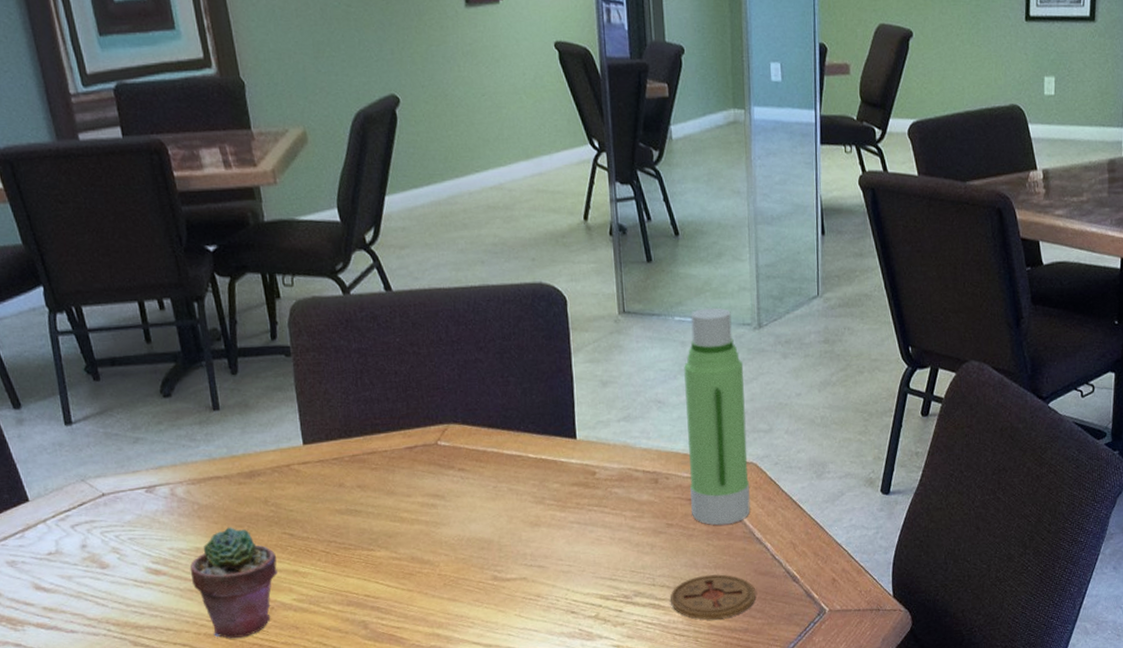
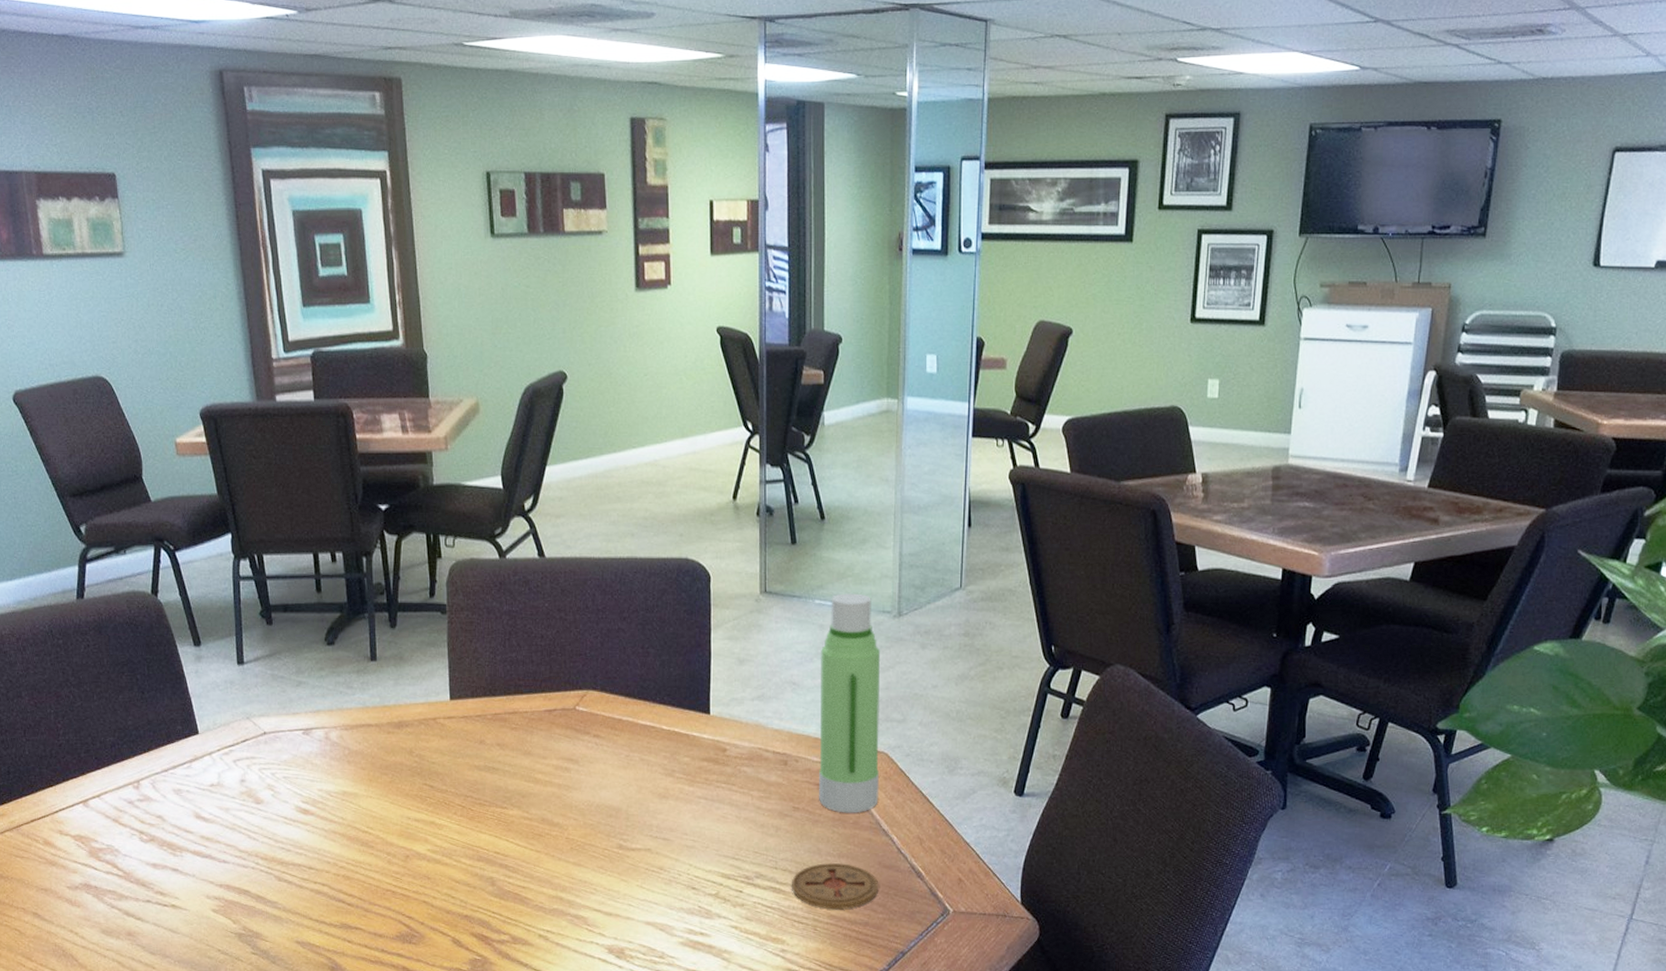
potted succulent: present [189,527,278,638] -> none [335,774,416,882]

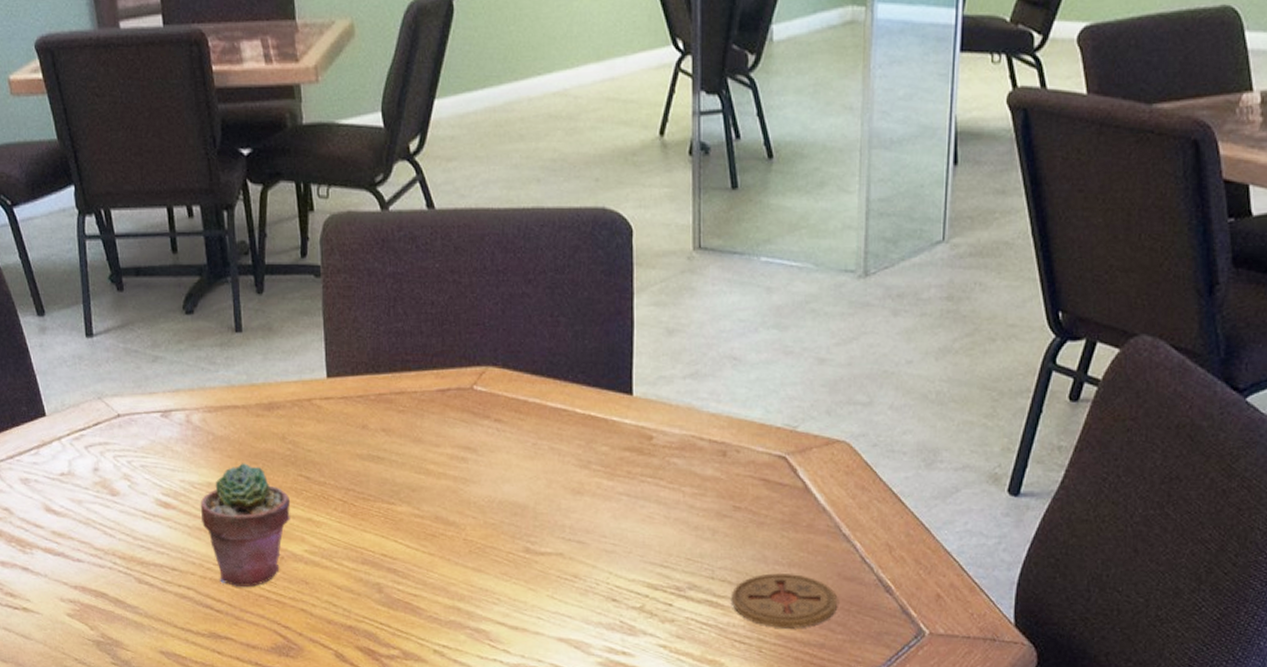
potted succulent: none [335,774,416,882] -> present [200,463,291,587]
water bottle: present [819,593,881,813] -> none [765,249,842,515]

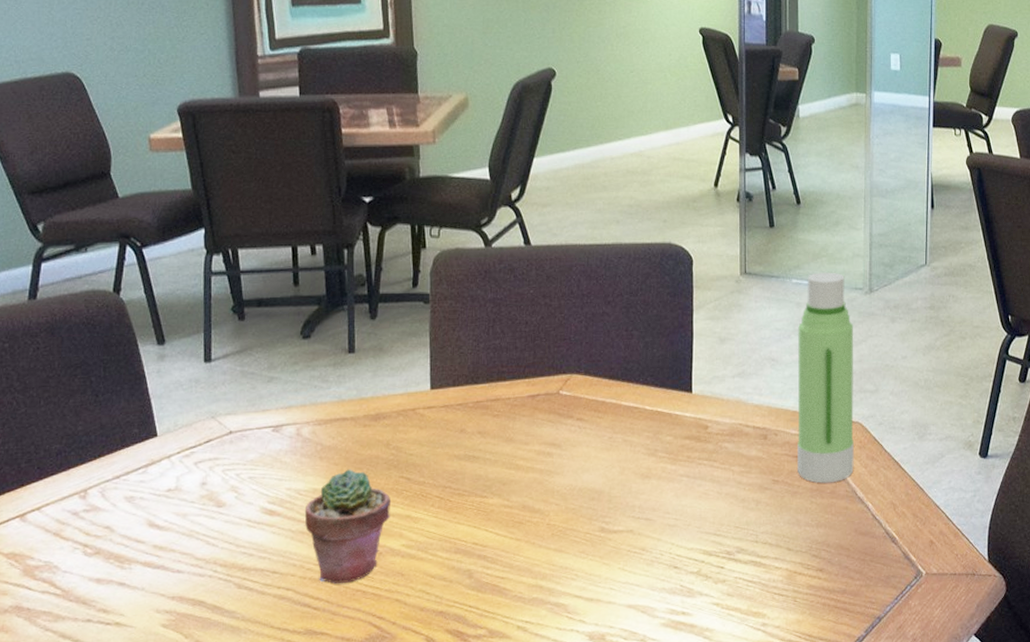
coaster: present [732,572,838,628] -> none [772,532,856,579]
water bottle: none [765,249,842,515] -> present [797,272,854,483]

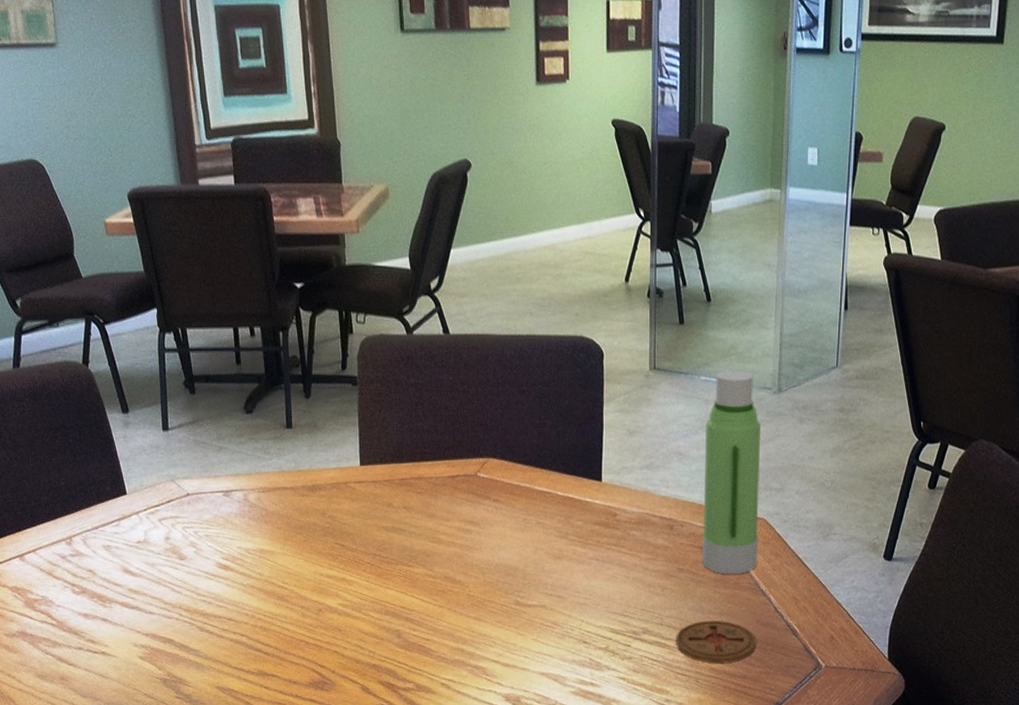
potted succulent: present [304,469,392,583] -> none [253,533,328,633]
coaster: none [772,532,856,579] -> present [676,619,757,663]

